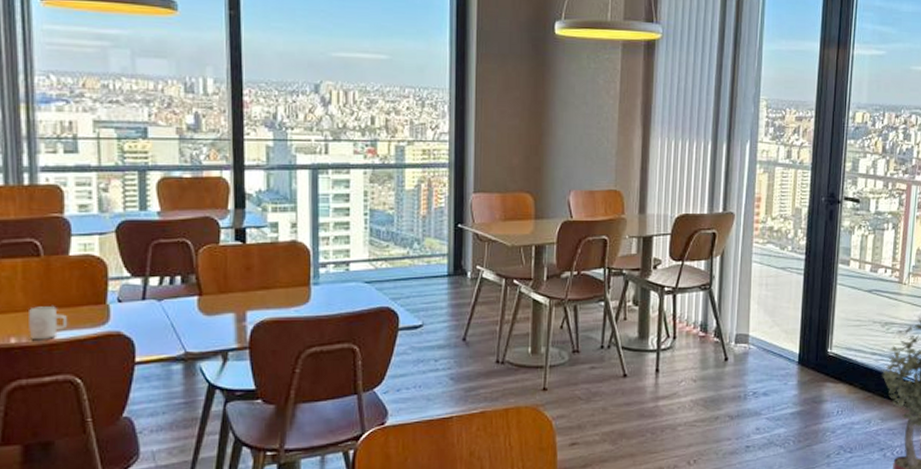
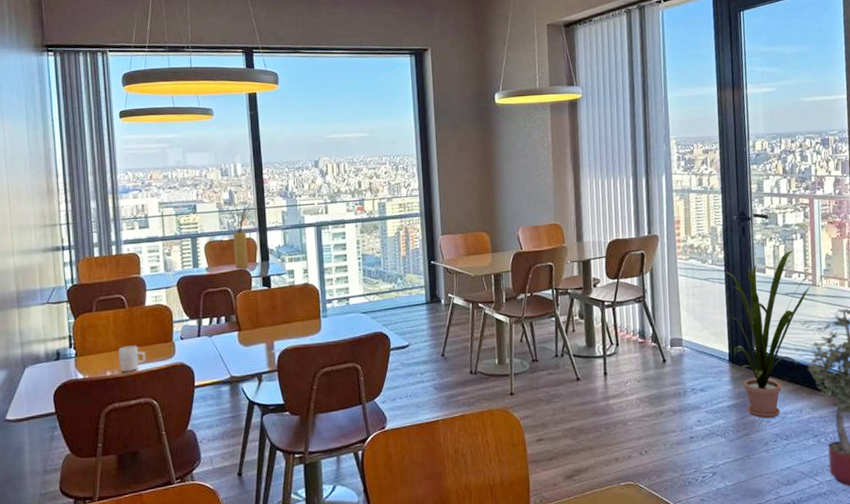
vase: none [194,127,223,217] -> present [229,200,250,269]
house plant: none [804,242,896,429] -> present [724,250,810,419]

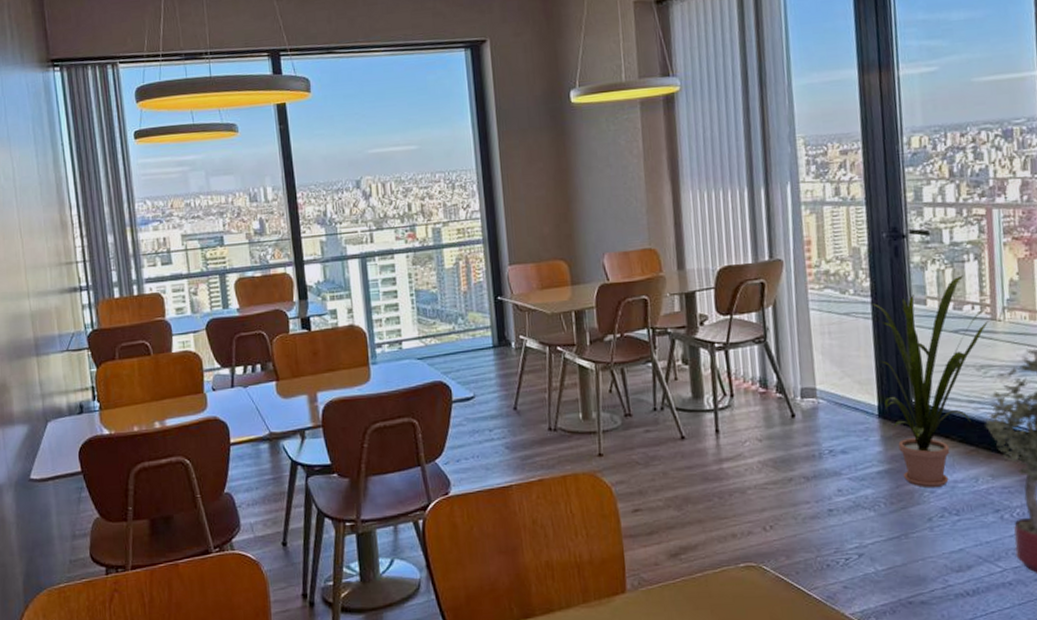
mug: present [119,345,146,373] -> none [146,397,176,428]
vase: present [229,200,250,269] -> none [261,229,285,310]

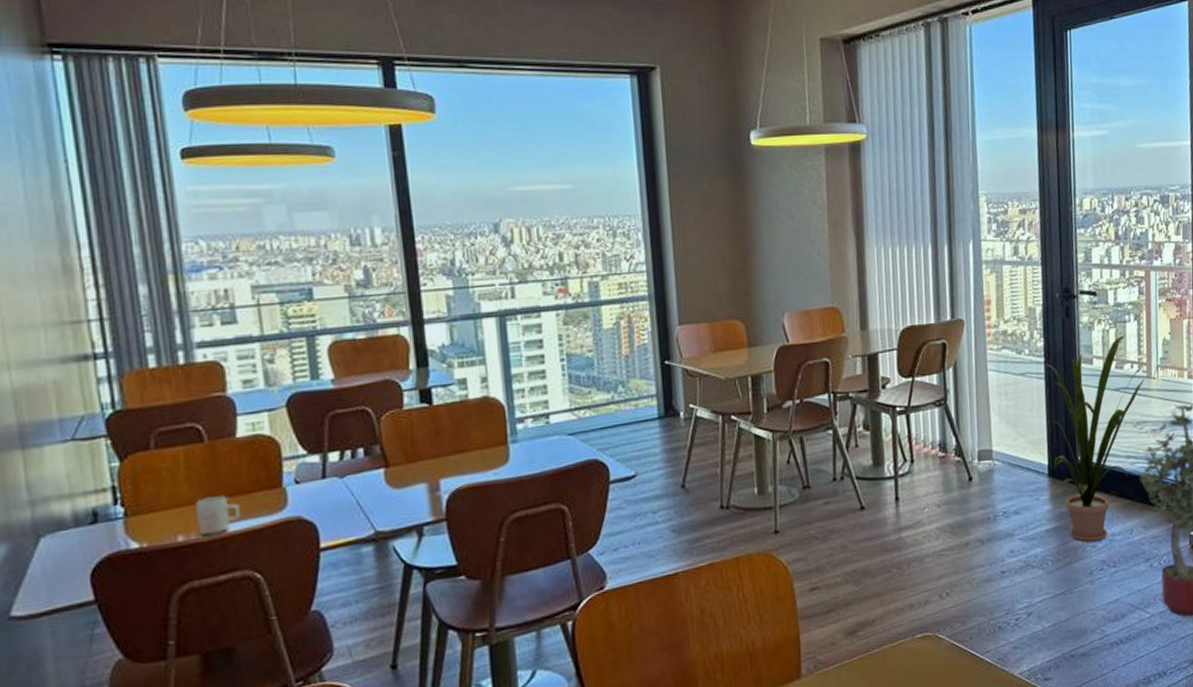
mug: none [146,397,176,428] -> present [196,495,242,536]

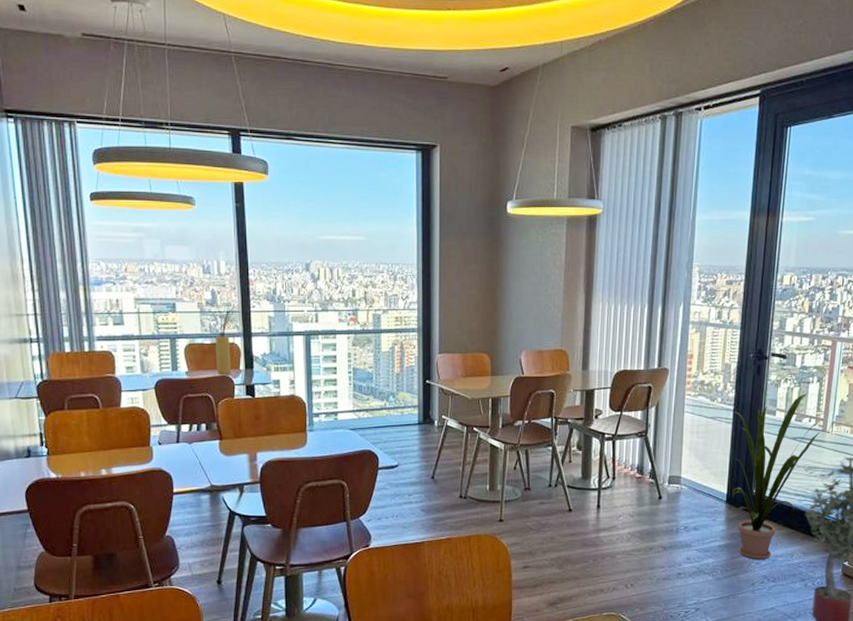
mug: present [196,495,242,536] -> none [93,448,122,474]
vase: none [365,280,398,380] -> present [212,301,234,376]

